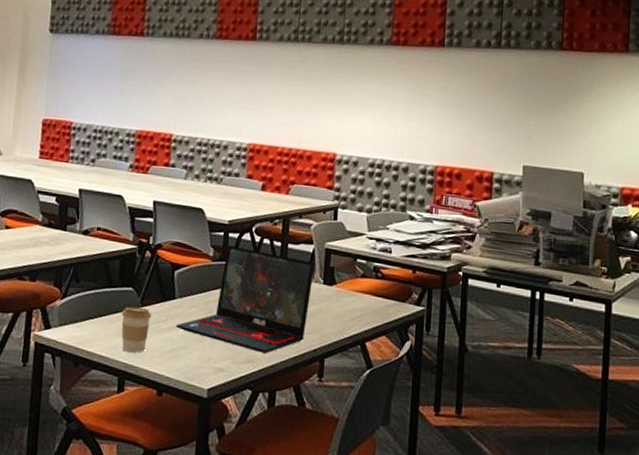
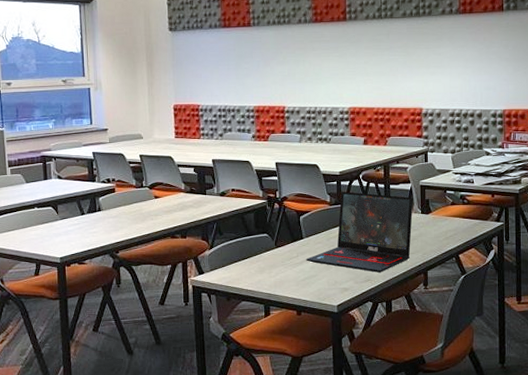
coffee cup: present [121,306,152,353] -> none [260,248,286,284]

